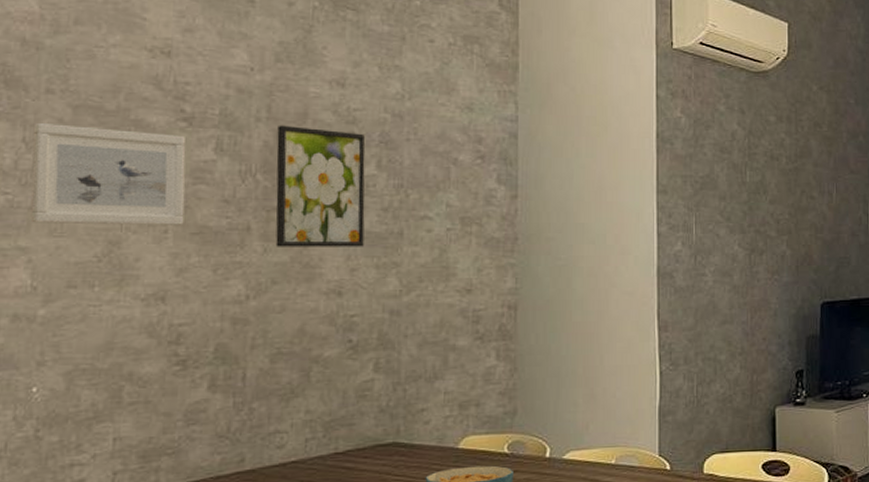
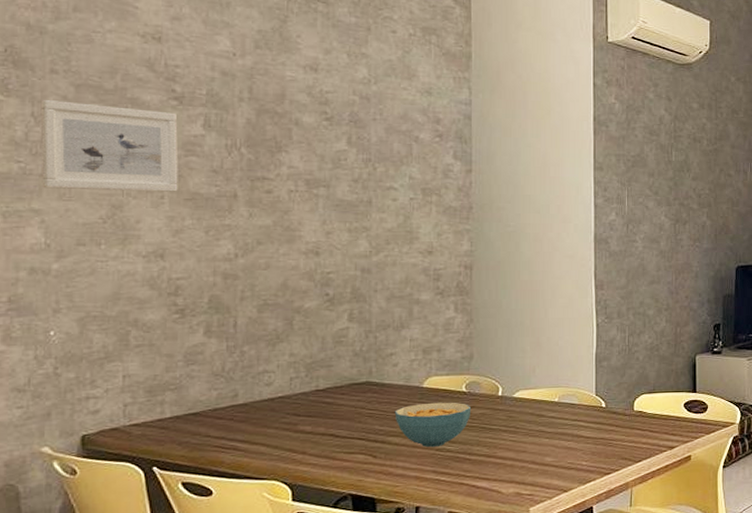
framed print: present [275,125,366,247] -> none [258,104,338,213]

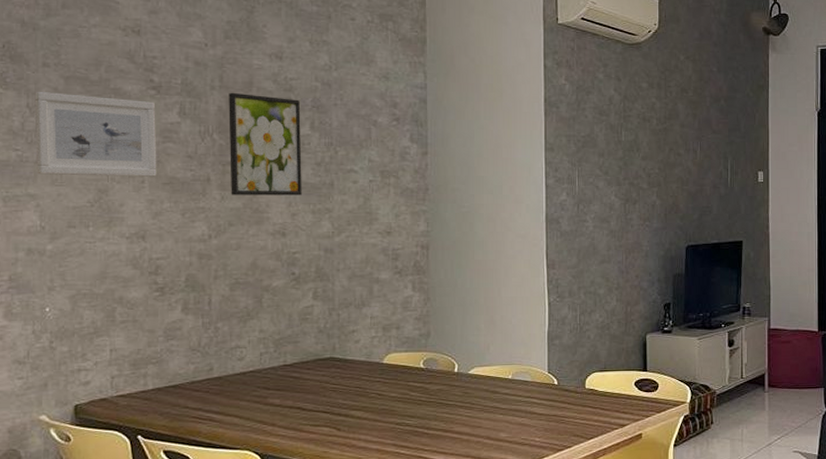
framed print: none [258,104,338,213] -> present [228,92,302,196]
cereal bowl: present [394,402,472,448] -> none [357,378,429,422]

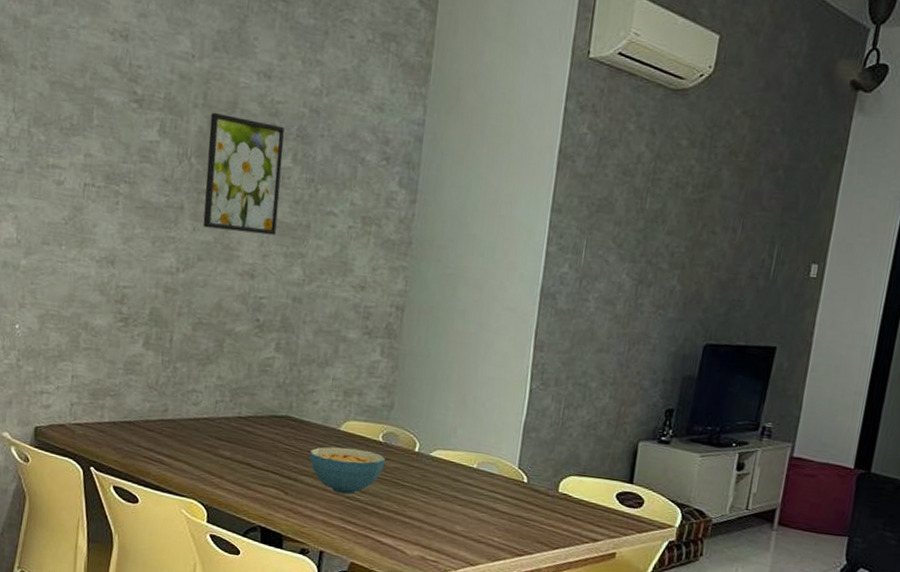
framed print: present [34,91,157,177] -> none [17,95,136,199]
cereal bowl: none [357,378,429,422] -> present [309,447,386,494]

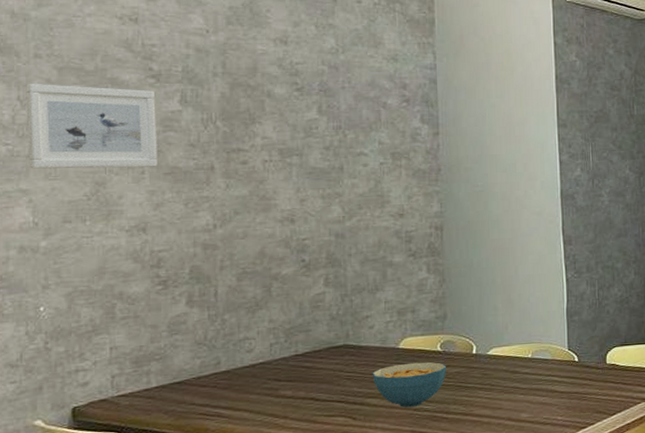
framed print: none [17,95,136,199] -> present [26,83,158,169]
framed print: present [203,112,285,236] -> none [232,78,310,183]

